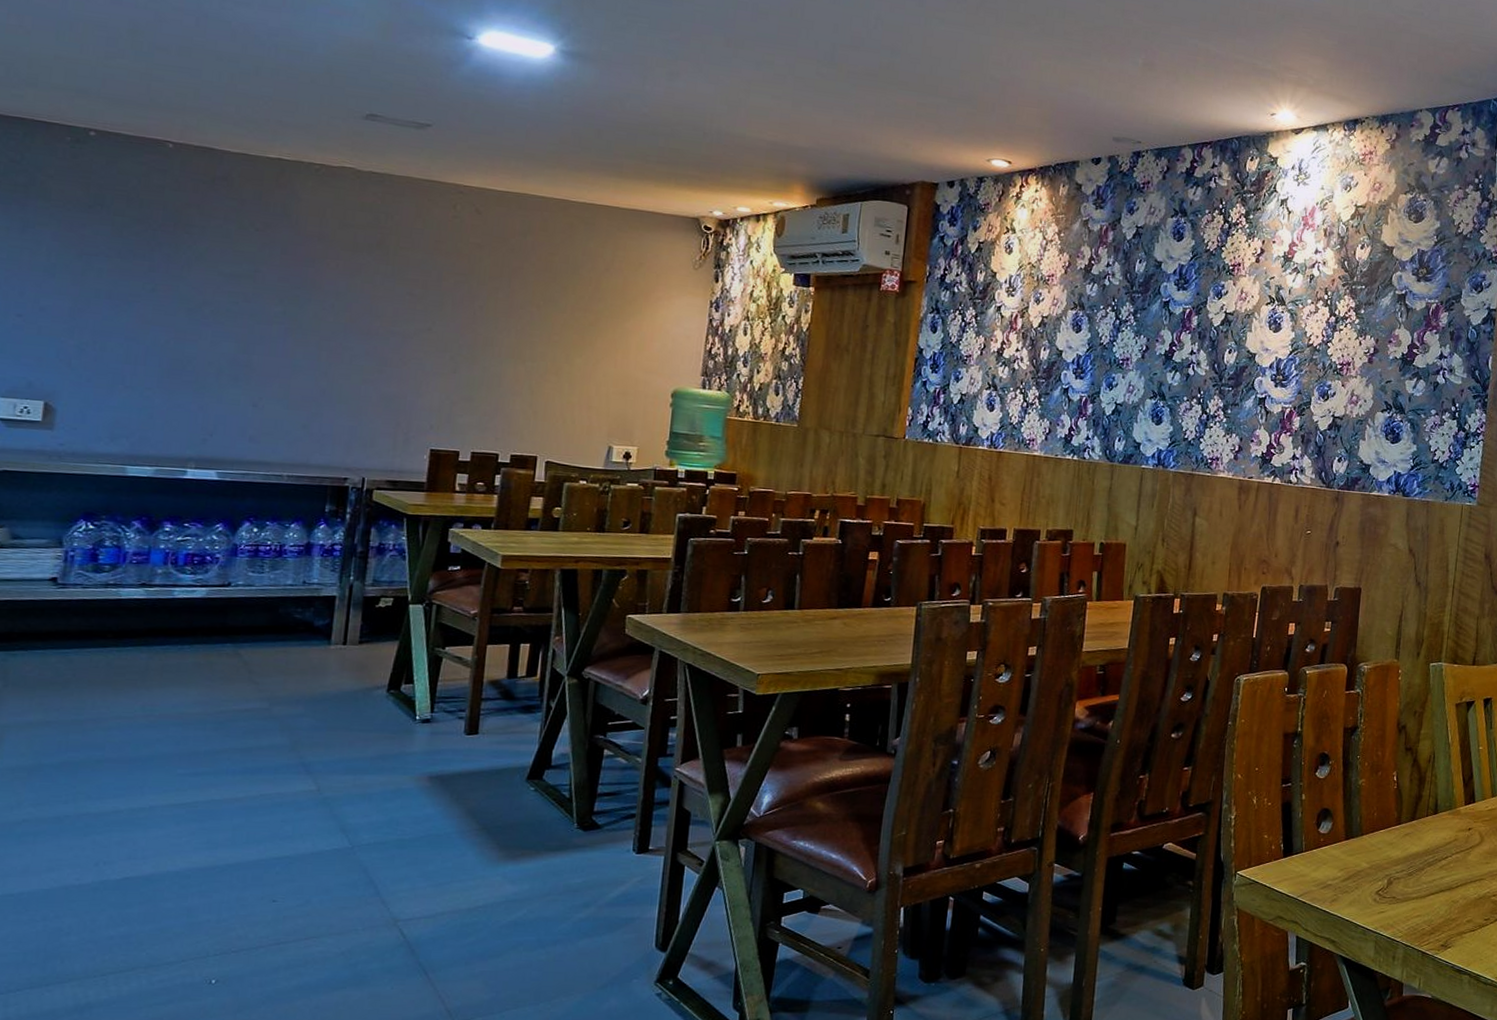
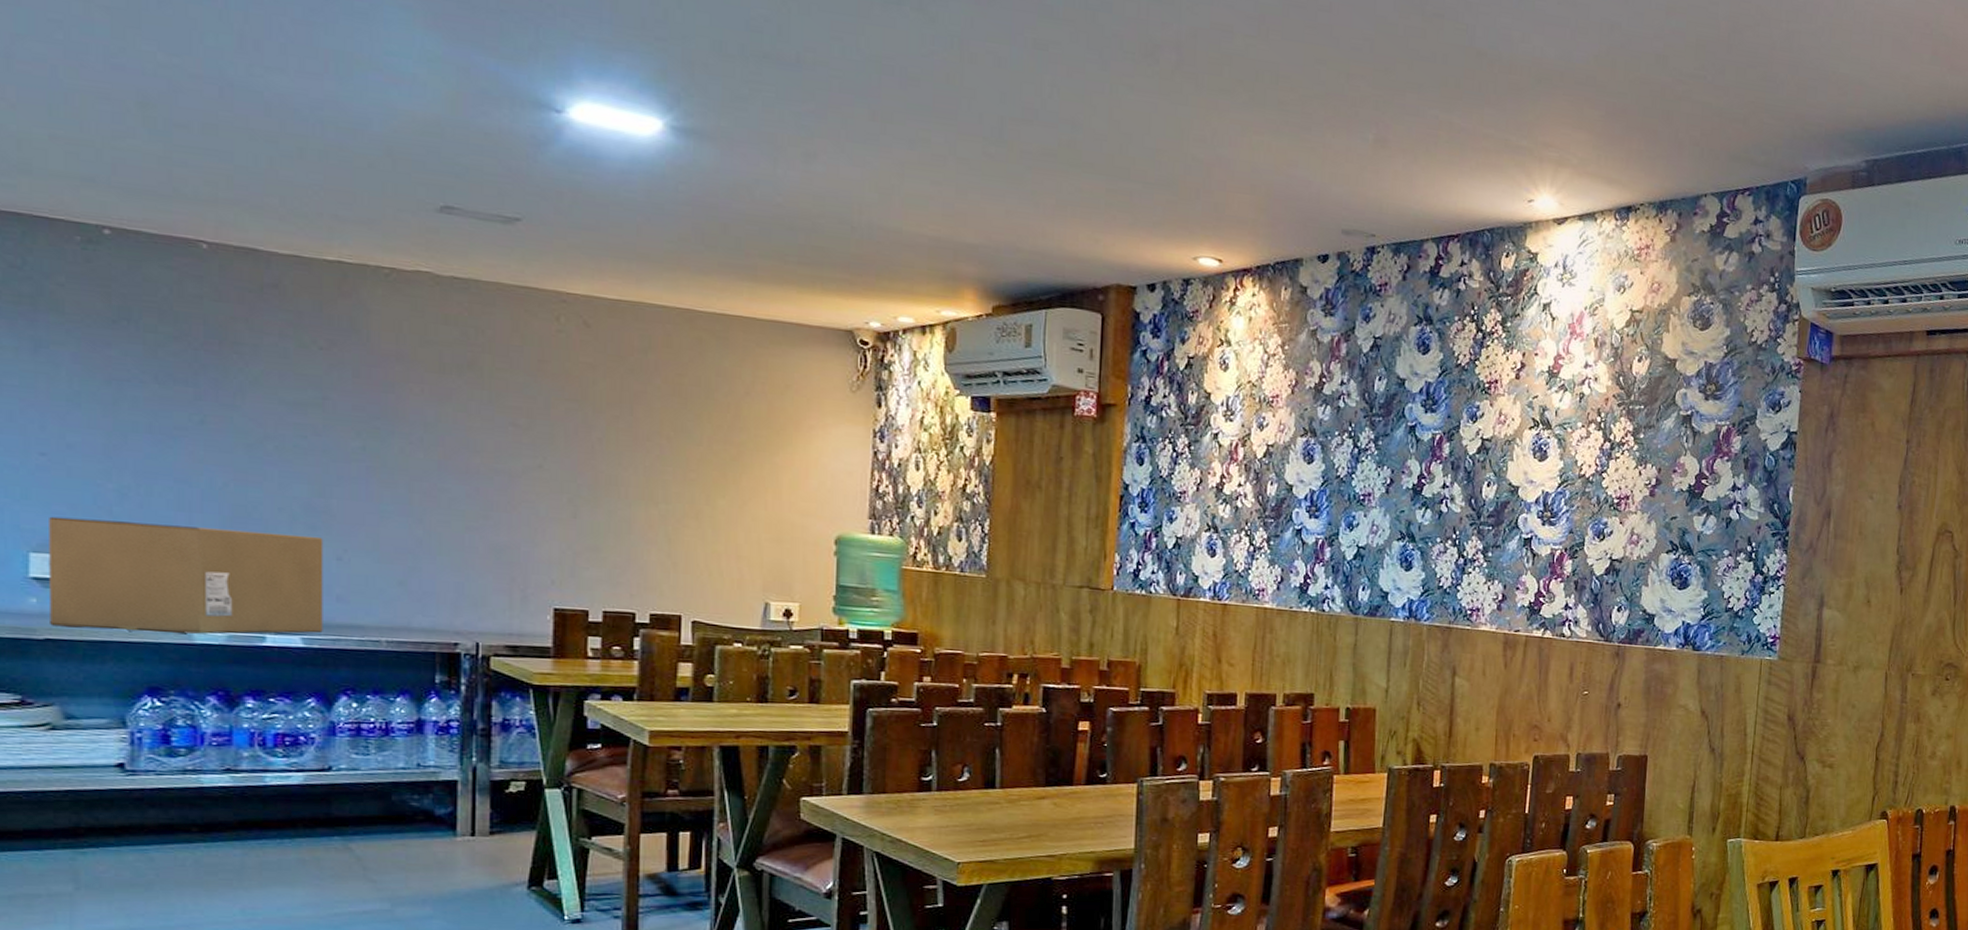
box: none [9,367,243,469] -> present [49,516,324,634]

